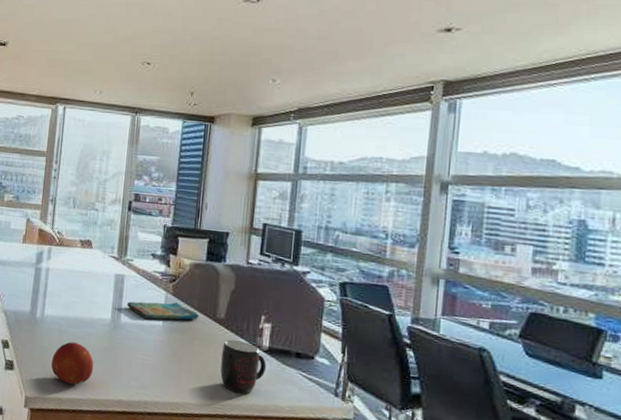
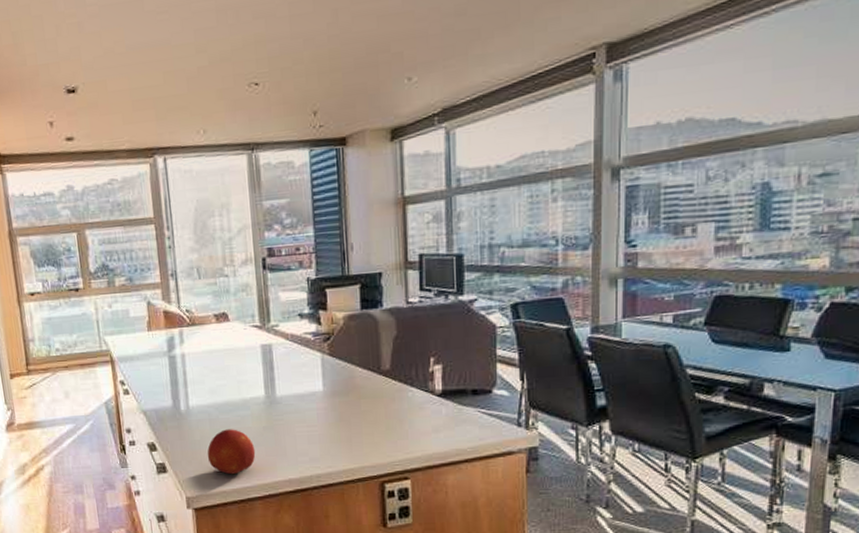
dish towel: present [127,301,199,320] -> none [280,362,362,388]
mug: present [220,339,267,394] -> none [392,389,443,445]

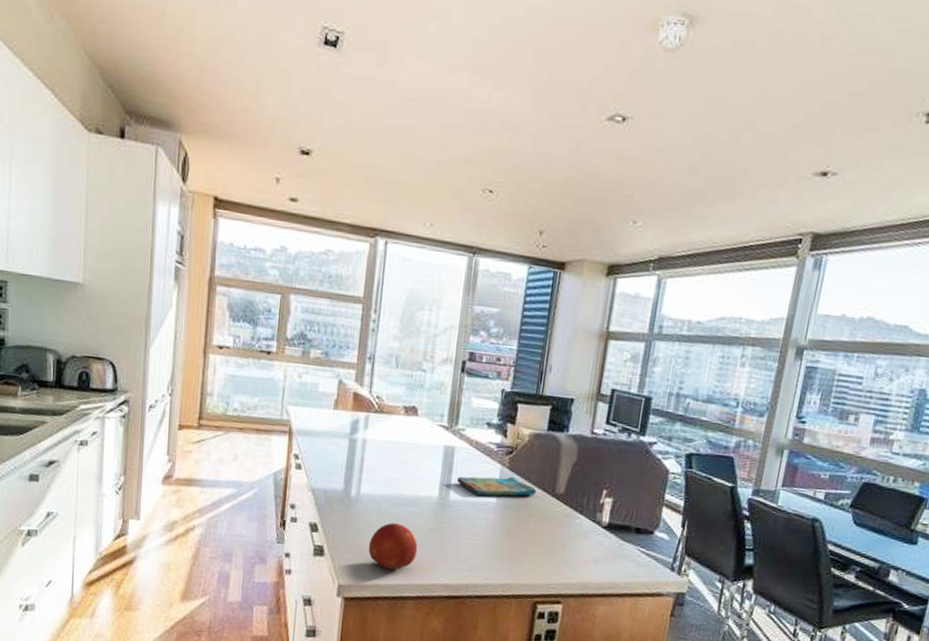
dish towel: none [280,362,362,388] -> present [457,476,537,497]

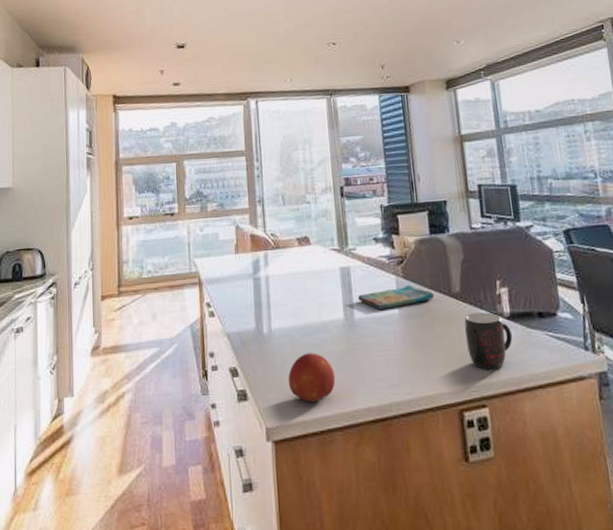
mug: none [556,516,605,573] -> present [464,312,513,370]

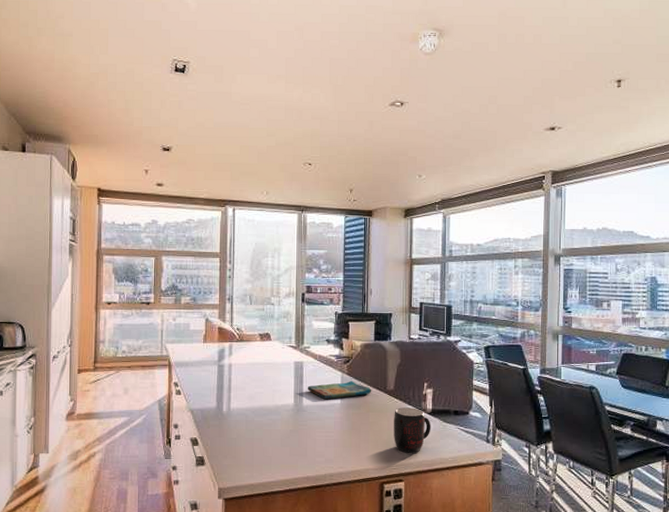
fruit: present [288,353,336,403] -> none [241,430,282,470]

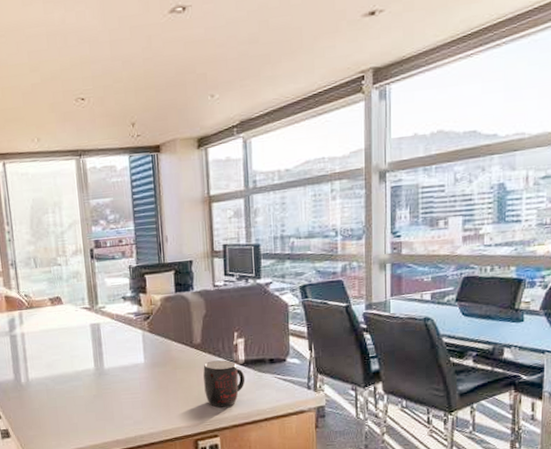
dish towel: present [308,380,372,400] -> none [107,337,177,361]

